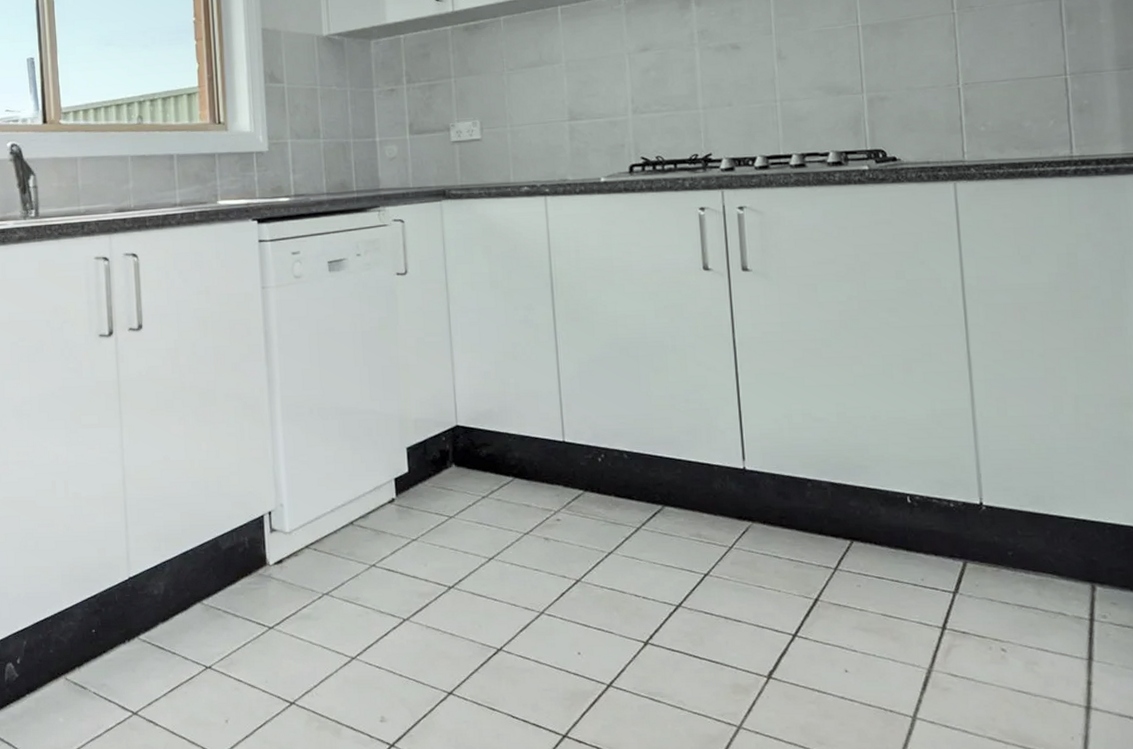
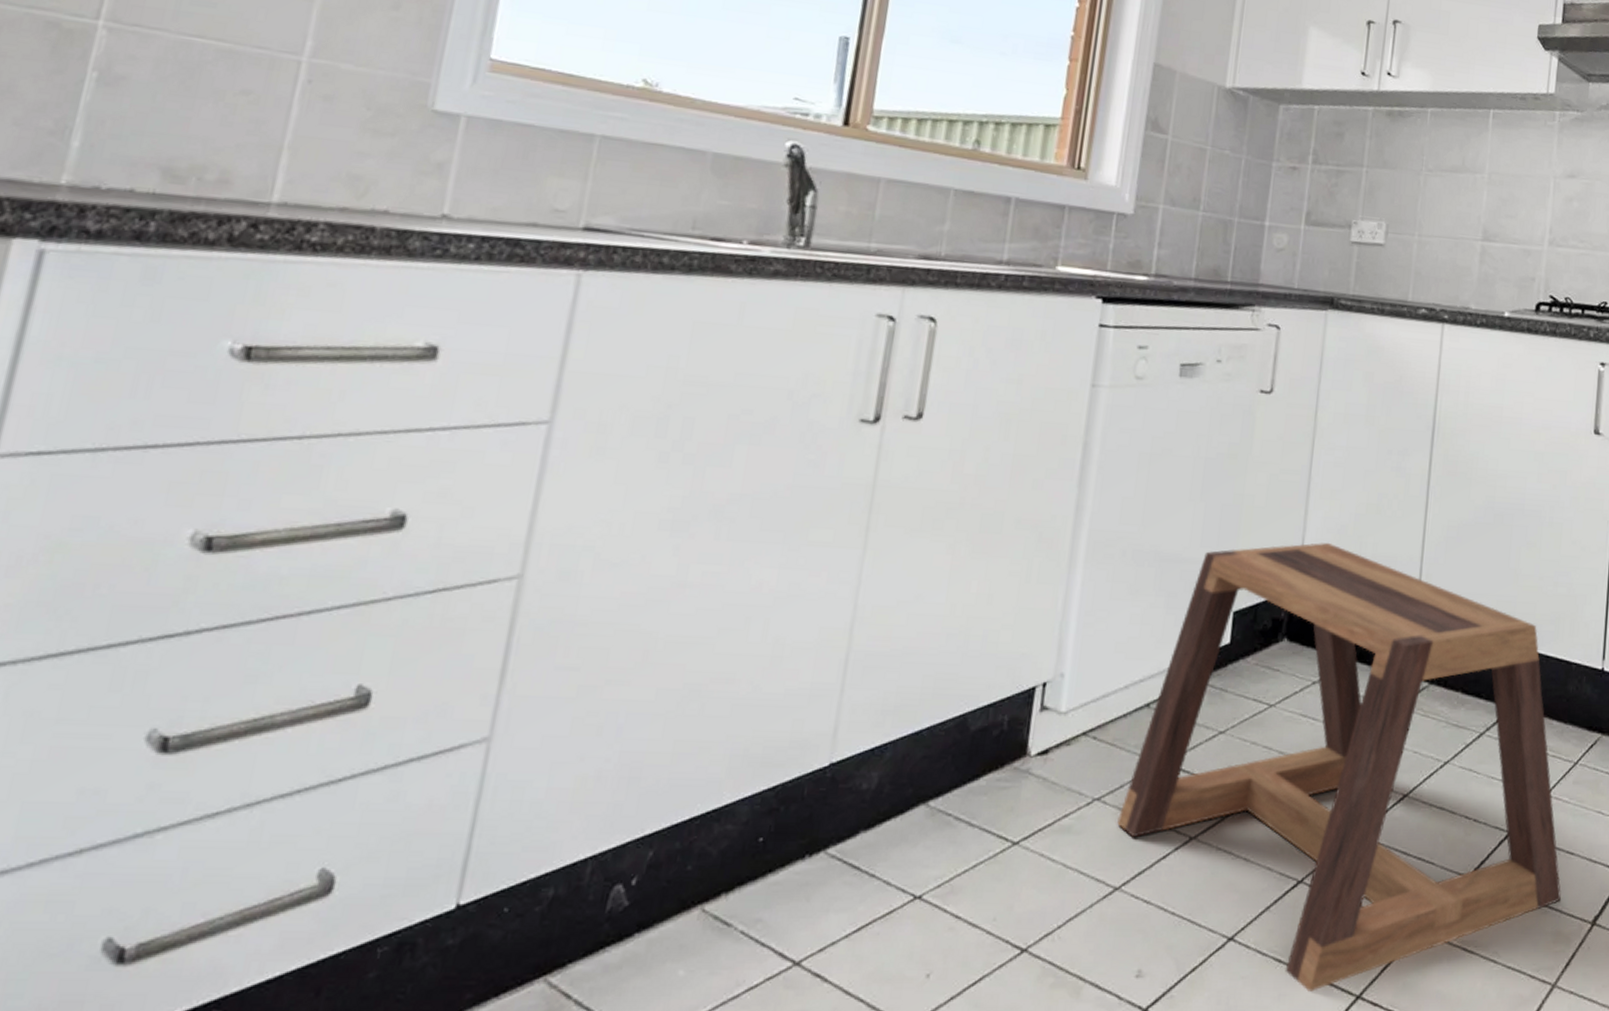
stool: none [344,387,736,732] -> present [1117,543,1562,992]

